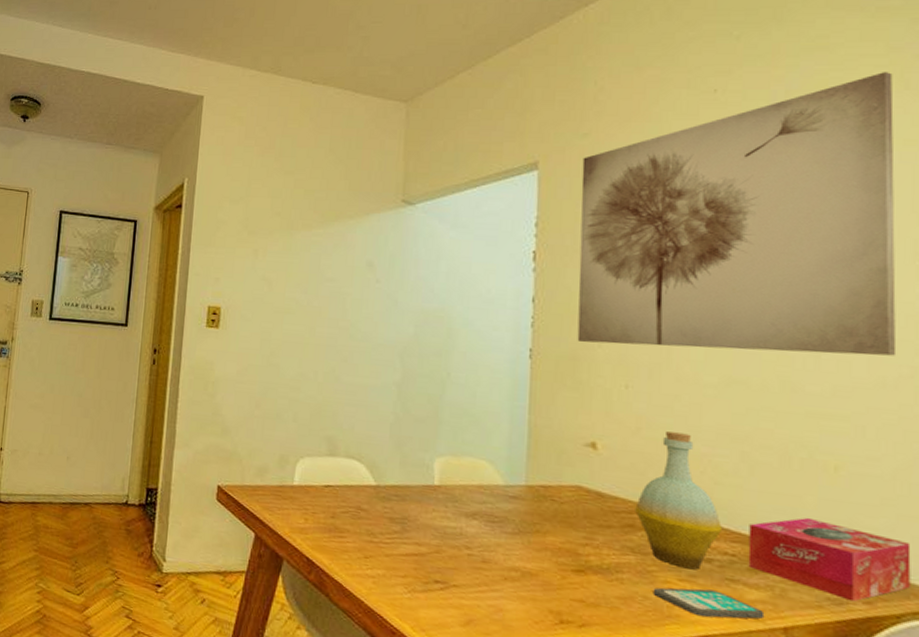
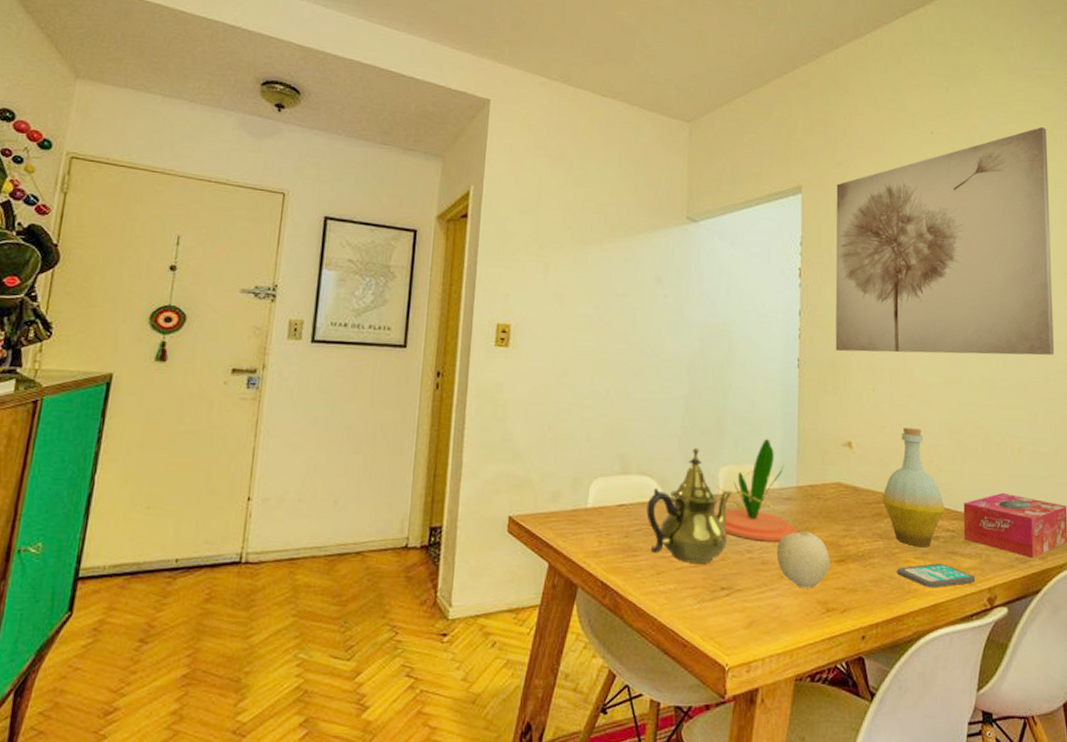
teapot: none [354,436,450,554] -> present [646,448,733,564]
plant: none [430,431,526,542] -> present [715,438,798,542]
fruit: none [499,533,566,596] -> present [776,532,830,589]

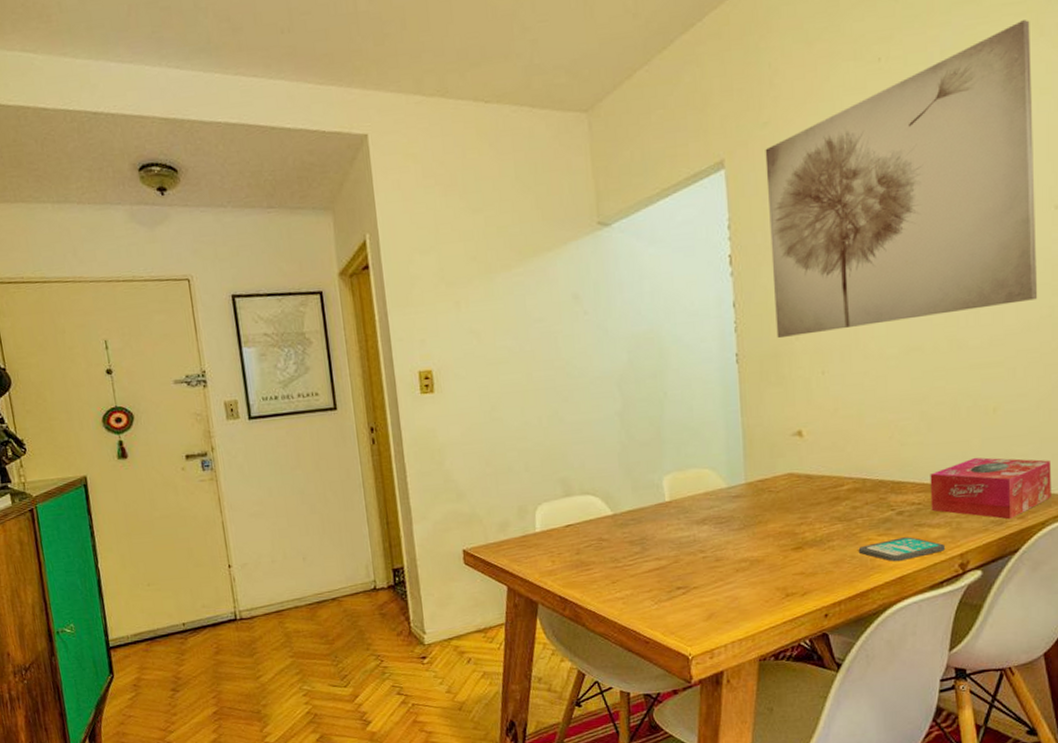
teapot: present [646,448,733,564] -> none [594,461,679,570]
plant: present [715,438,798,542] -> none [661,440,751,541]
fruit: present [776,532,830,589] -> none [729,525,787,578]
bottle: present [882,428,945,548] -> none [839,405,909,525]

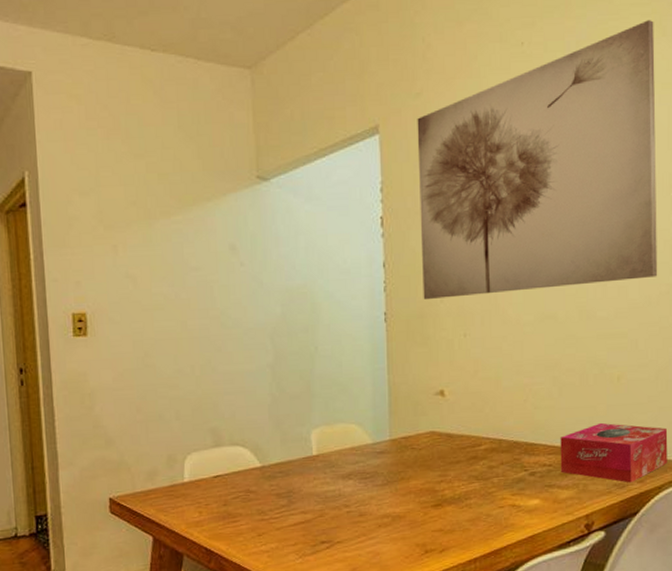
smartphone: present [858,537,946,562] -> none [493,497,573,521]

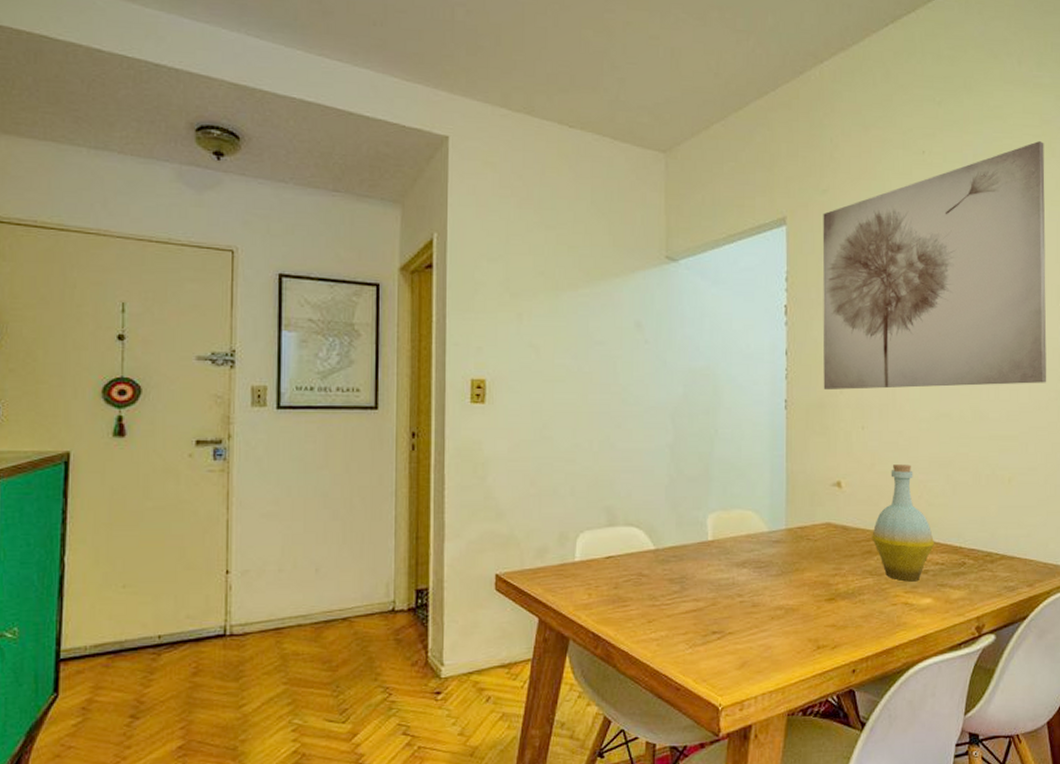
bottle: none [477,369,541,485] -> present [872,465,934,582]
tissue box: present [560,422,668,483] -> none [952,523,1056,586]

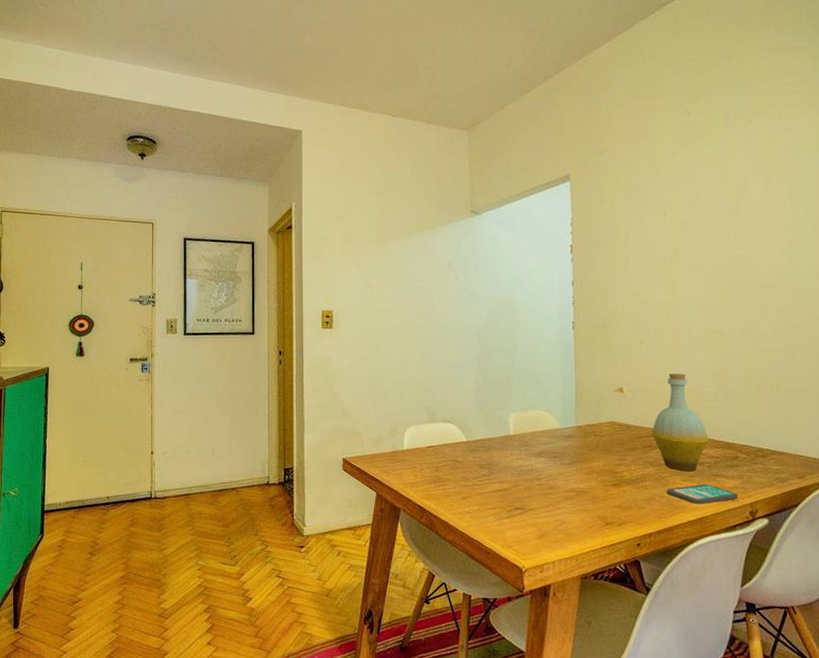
wall art: present [822,141,1047,390] -> none [601,96,812,312]
smartphone: none [886,596,964,621] -> present [666,484,738,505]

